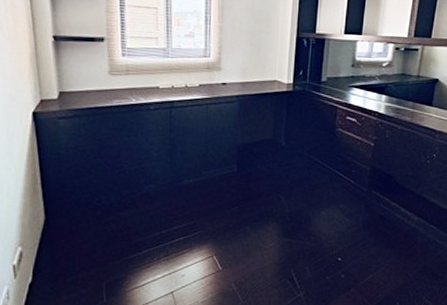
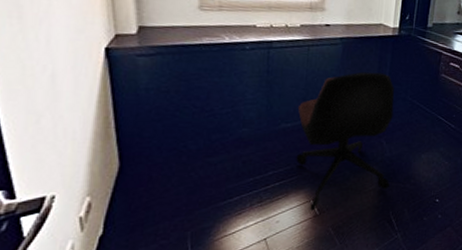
office chair: none [198,128,291,266] -> present [296,72,395,211]

